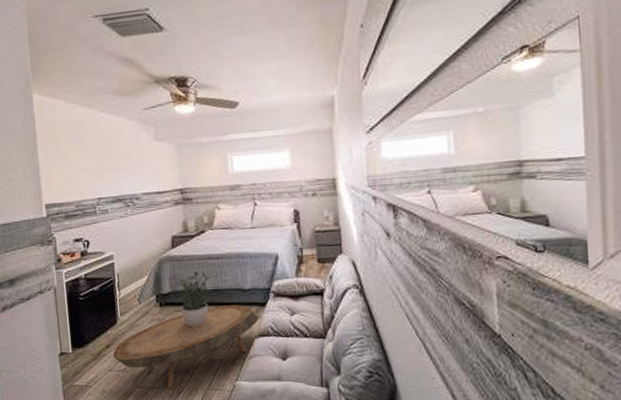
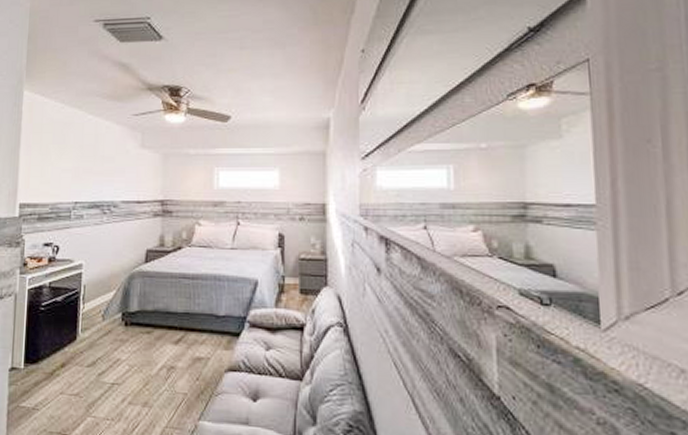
coffee table: present [113,305,259,389] -> none [68,331,231,422]
potted plant: present [176,271,212,326] -> none [145,290,184,352]

